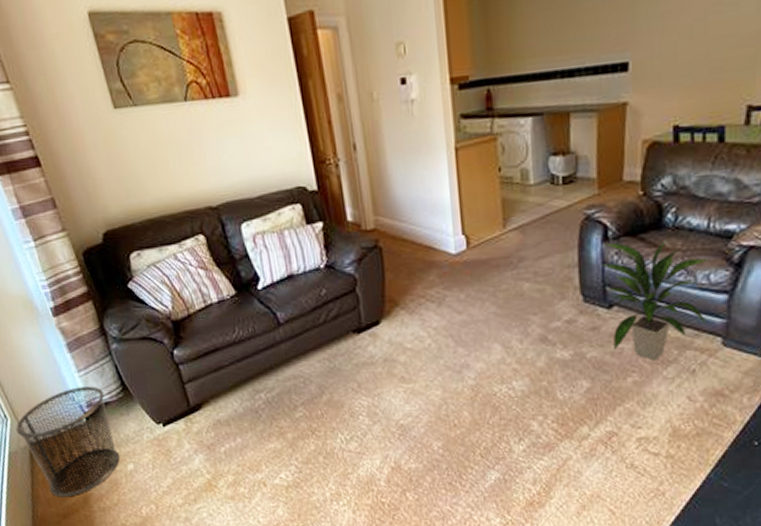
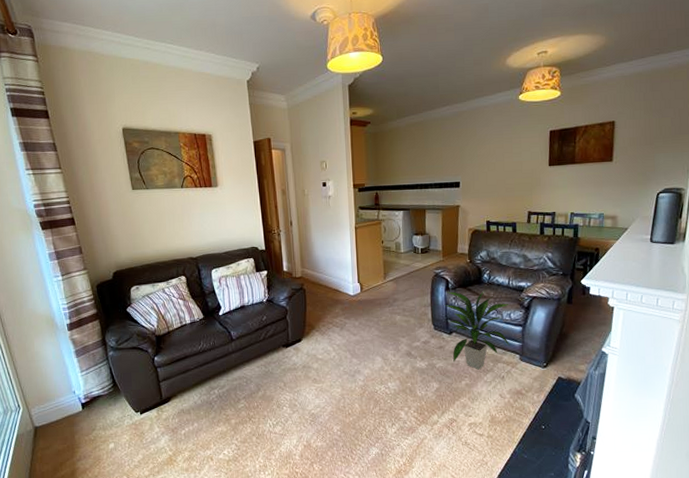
waste bin: present [16,386,120,498] -> none [26,383,105,471]

